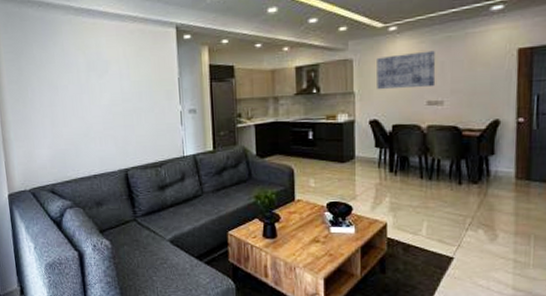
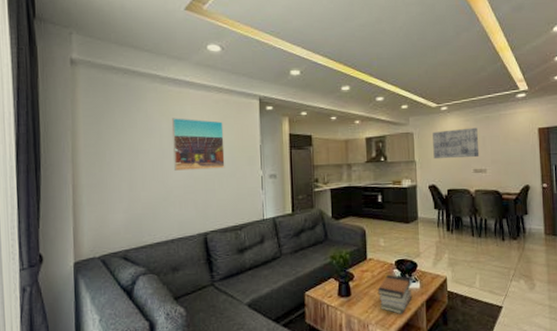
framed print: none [87,51,143,106] -> present [171,118,225,171]
book stack: none [305,218,346,260] -> present [377,275,413,315]

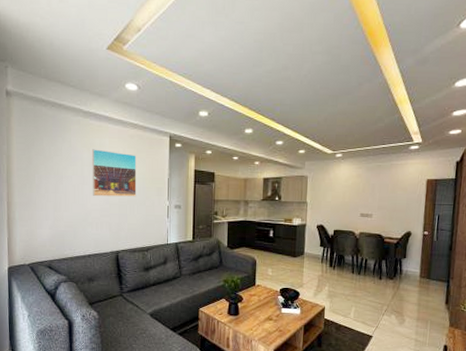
book stack: present [377,275,413,315] -> none [262,300,293,335]
wall art: present [433,127,480,159] -> none [324,175,368,203]

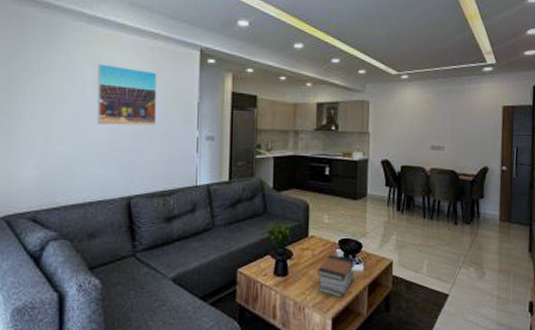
book stack: none [262,300,293,335] -> present [317,255,355,299]

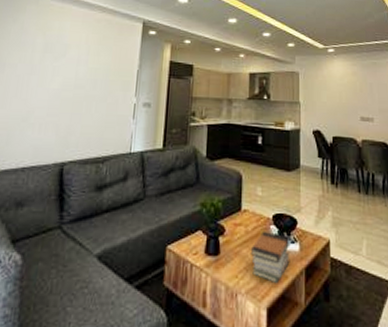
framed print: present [96,64,157,126] -> none [40,33,102,92]

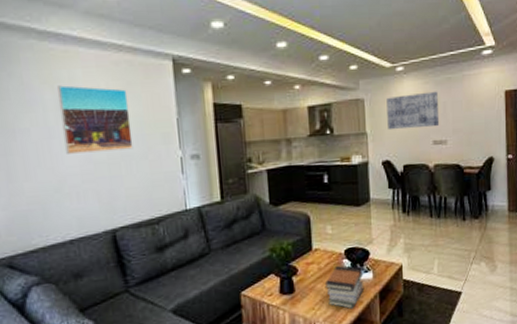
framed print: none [40,33,102,92] -> present [57,85,134,154]
wall art: none [319,72,367,105] -> present [386,91,440,131]

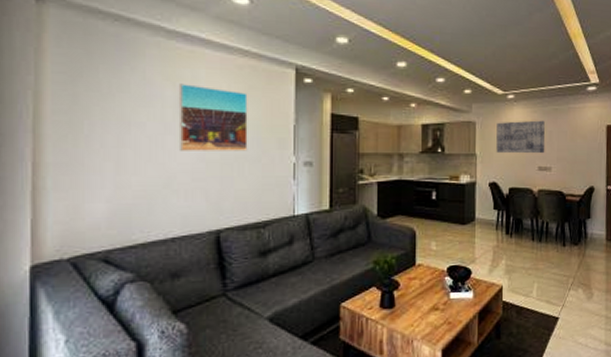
book stack: present [324,266,365,310] -> none [425,283,465,329]

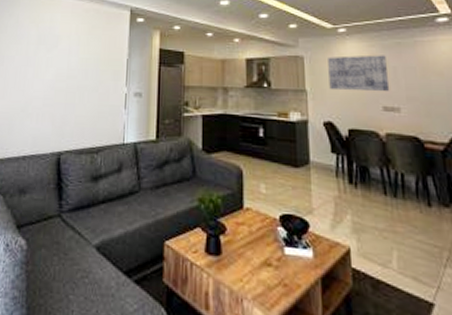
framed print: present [178,83,248,151] -> none [35,25,91,82]

